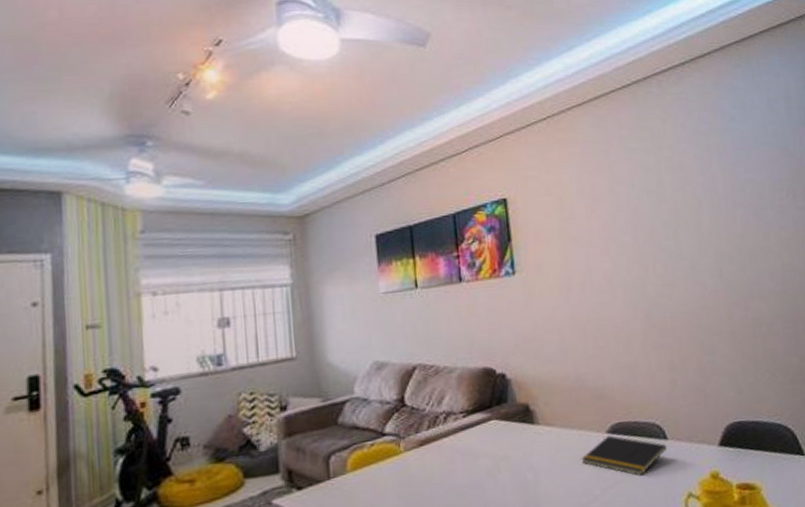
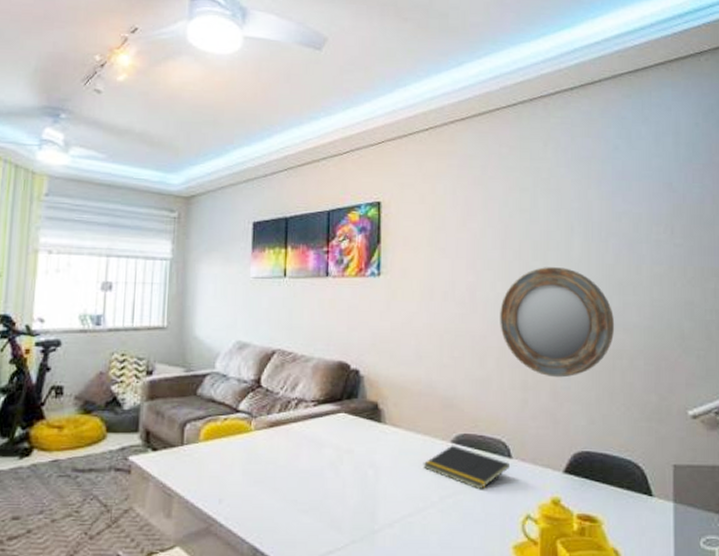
home mirror: none [639,243,751,354] -> present [500,267,615,378]

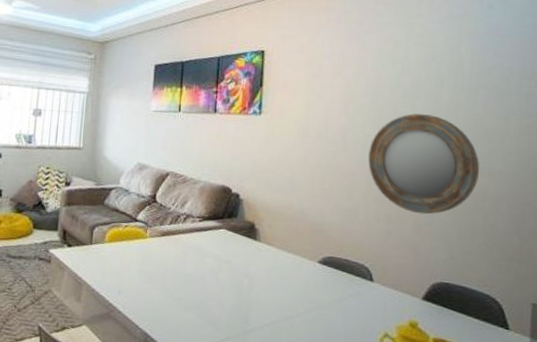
notepad: present [423,445,511,490] -> none [292,265,372,307]

